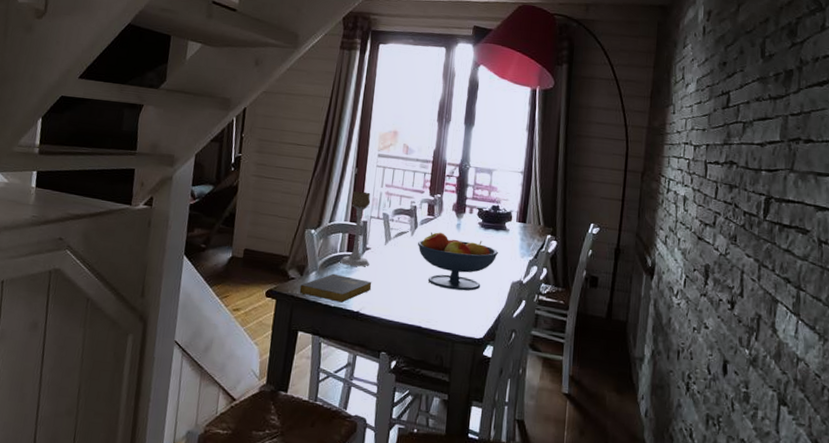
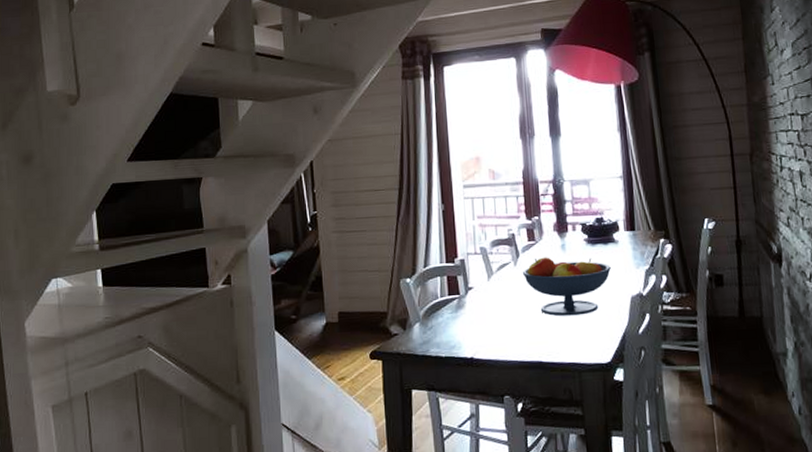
book: present [299,273,372,303] -> none [405,321,482,351]
candle holder: present [340,191,371,267] -> none [443,228,475,310]

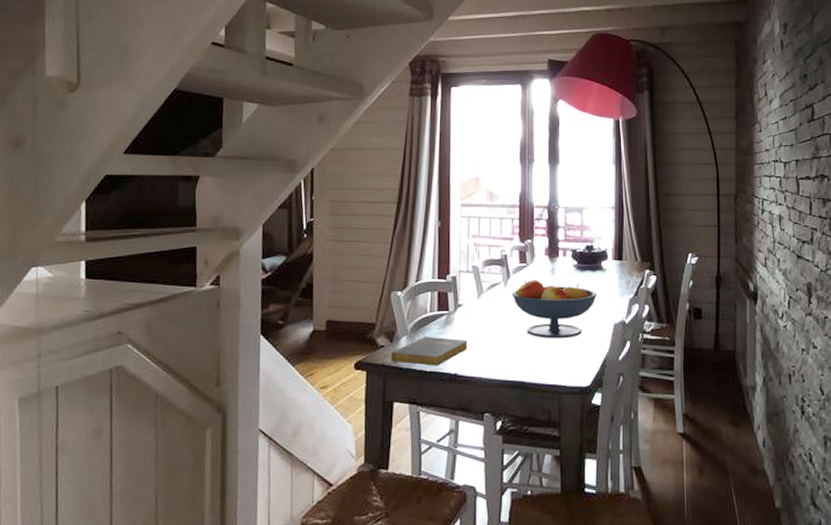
book: none [405,321,482,351] -> present [390,336,468,366]

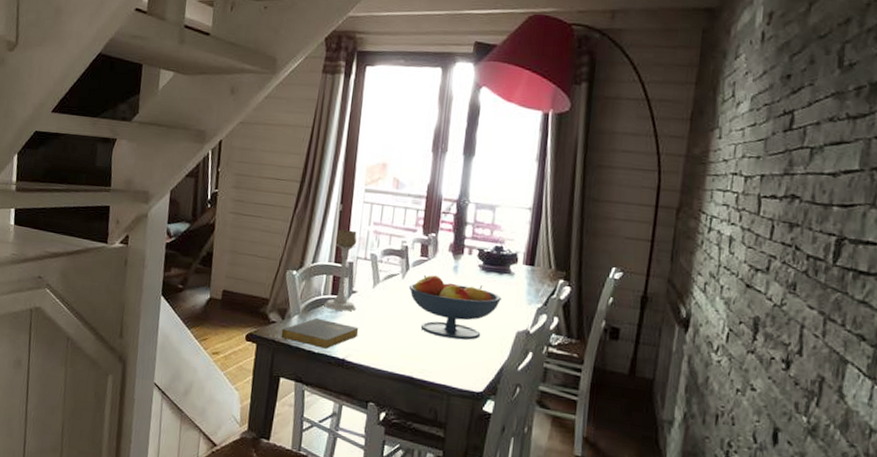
candle holder: none [431,245,463,325] -> present [324,229,357,312]

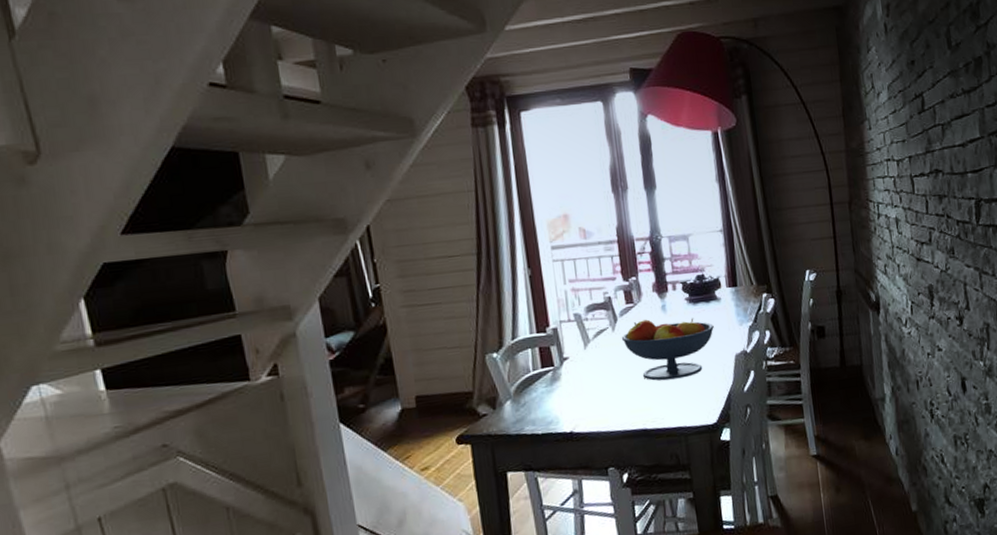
book: present [281,317,359,349] -> none [495,394,581,430]
candle holder: present [324,229,357,312] -> none [531,293,572,384]

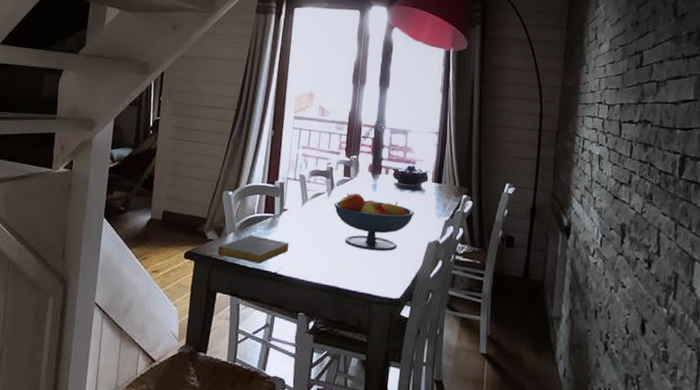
book: none [495,394,581,430] -> present [217,235,290,264]

